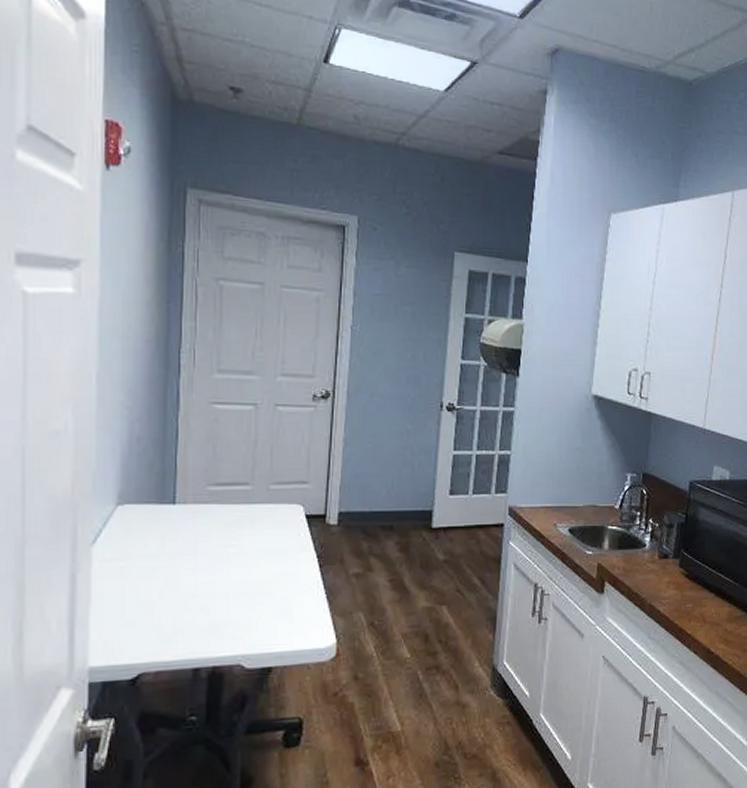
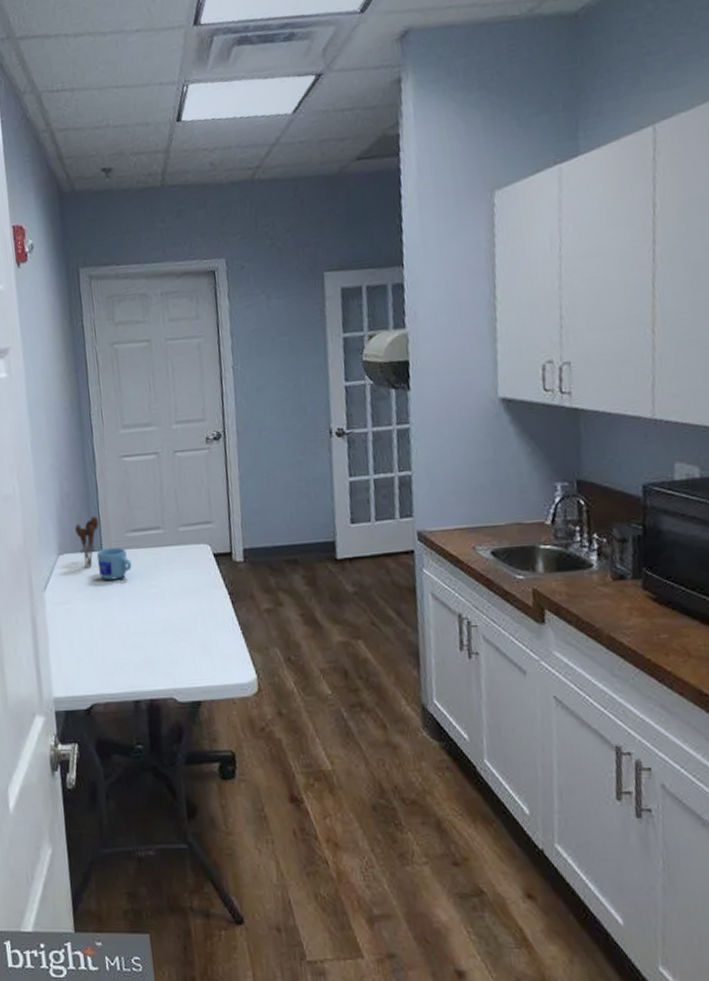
utensil holder: none [143,465,175,521] -> present [75,516,99,567]
mug: none [167,500,209,537] -> present [96,547,132,580]

